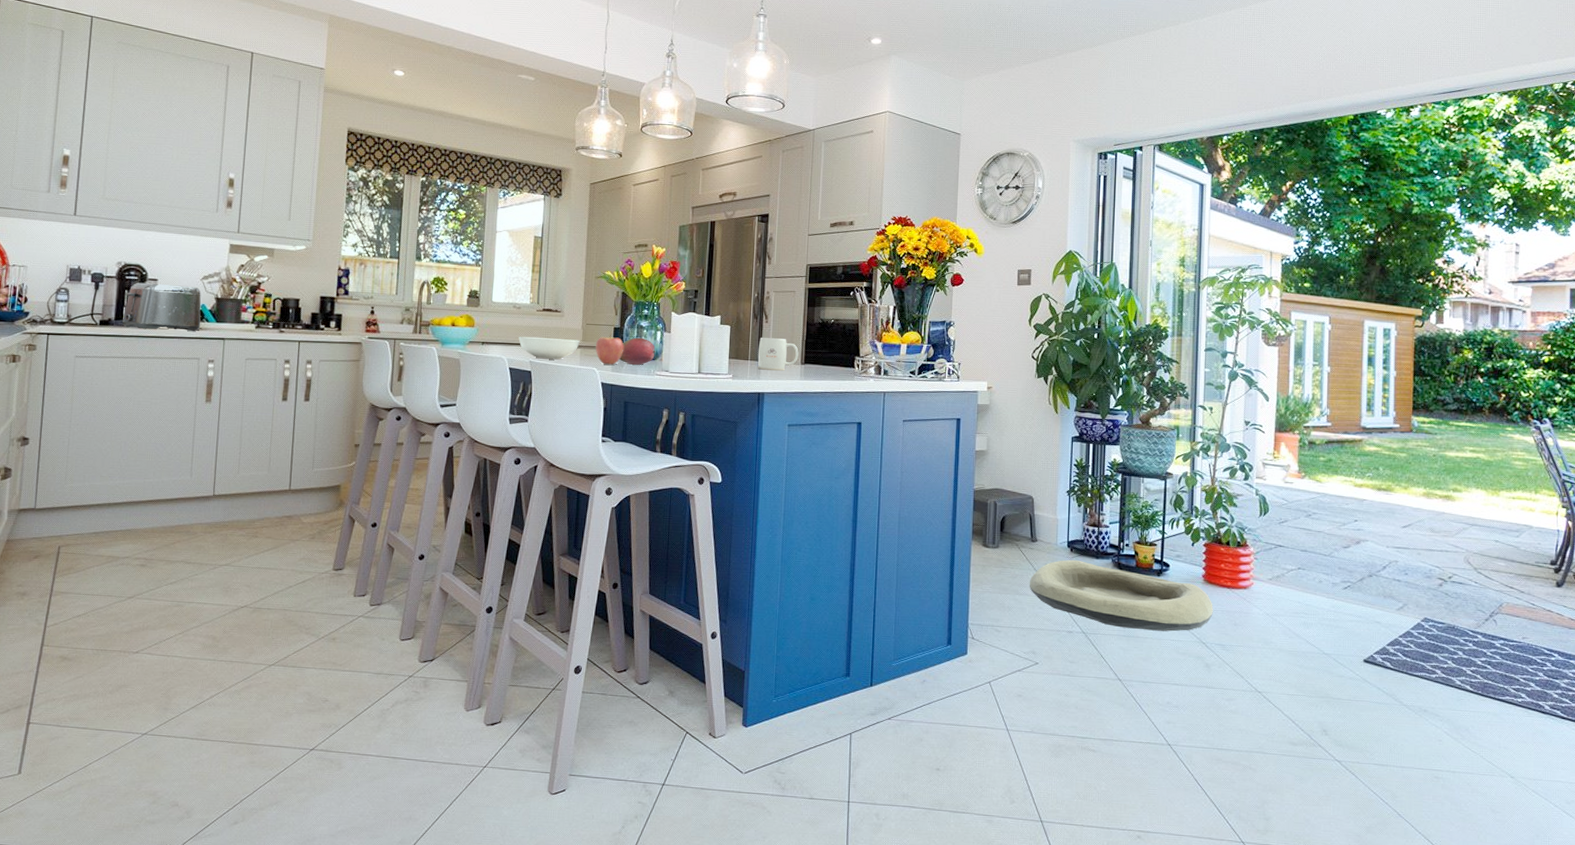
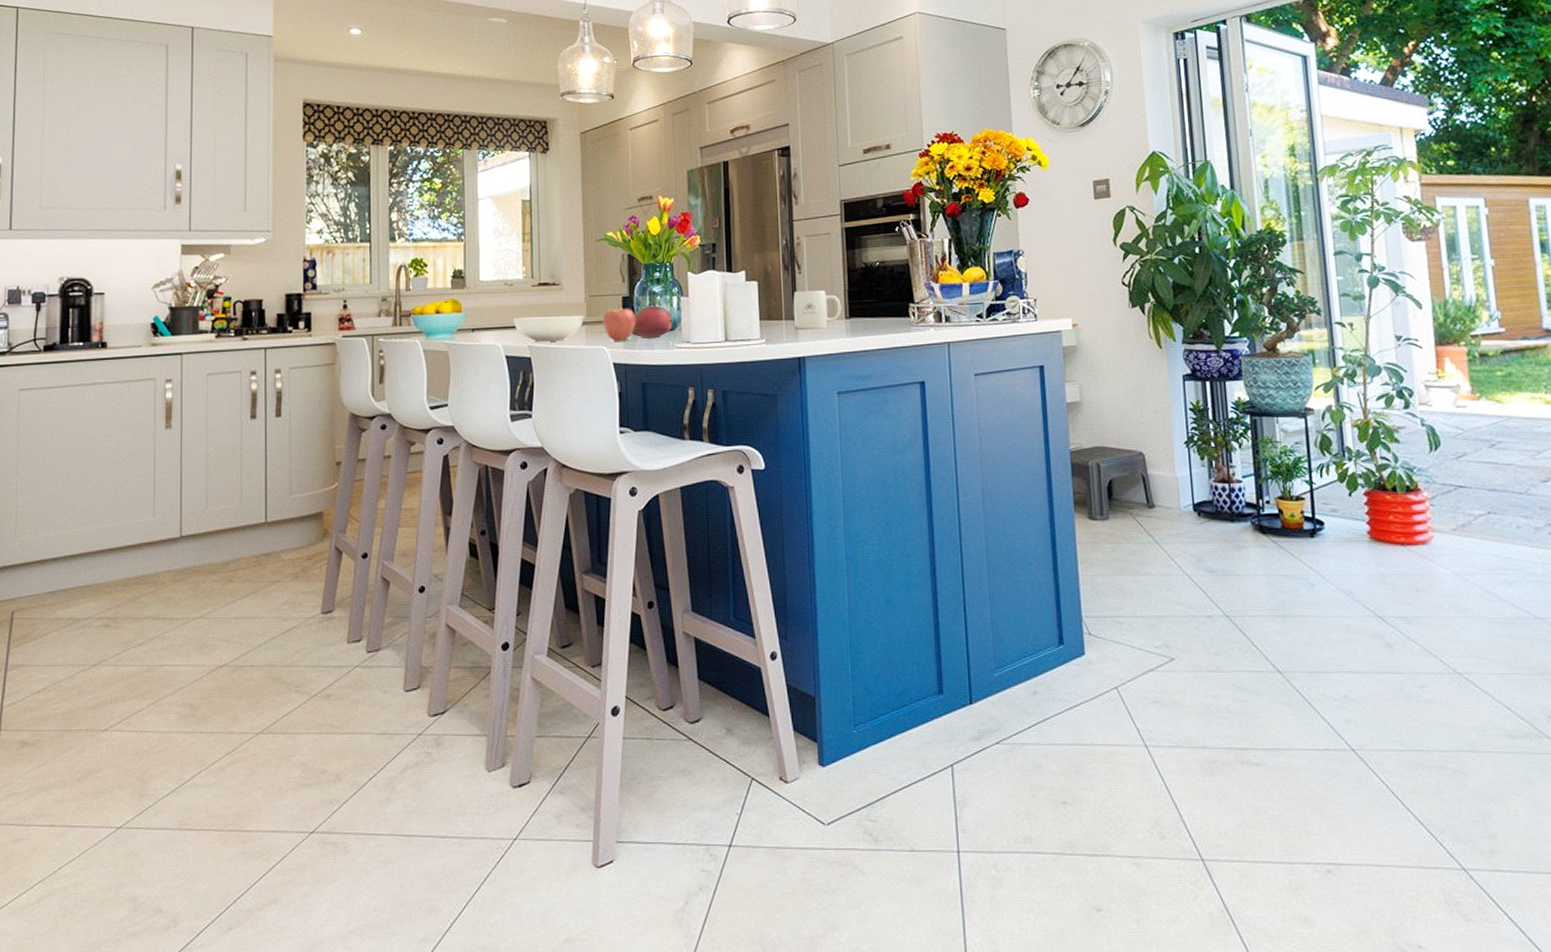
toaster: present [122,282,201,331] -> none [68,297,155,352]
dog bed: present [1029,559,1213,632] -> none [1151,525,1387,607]

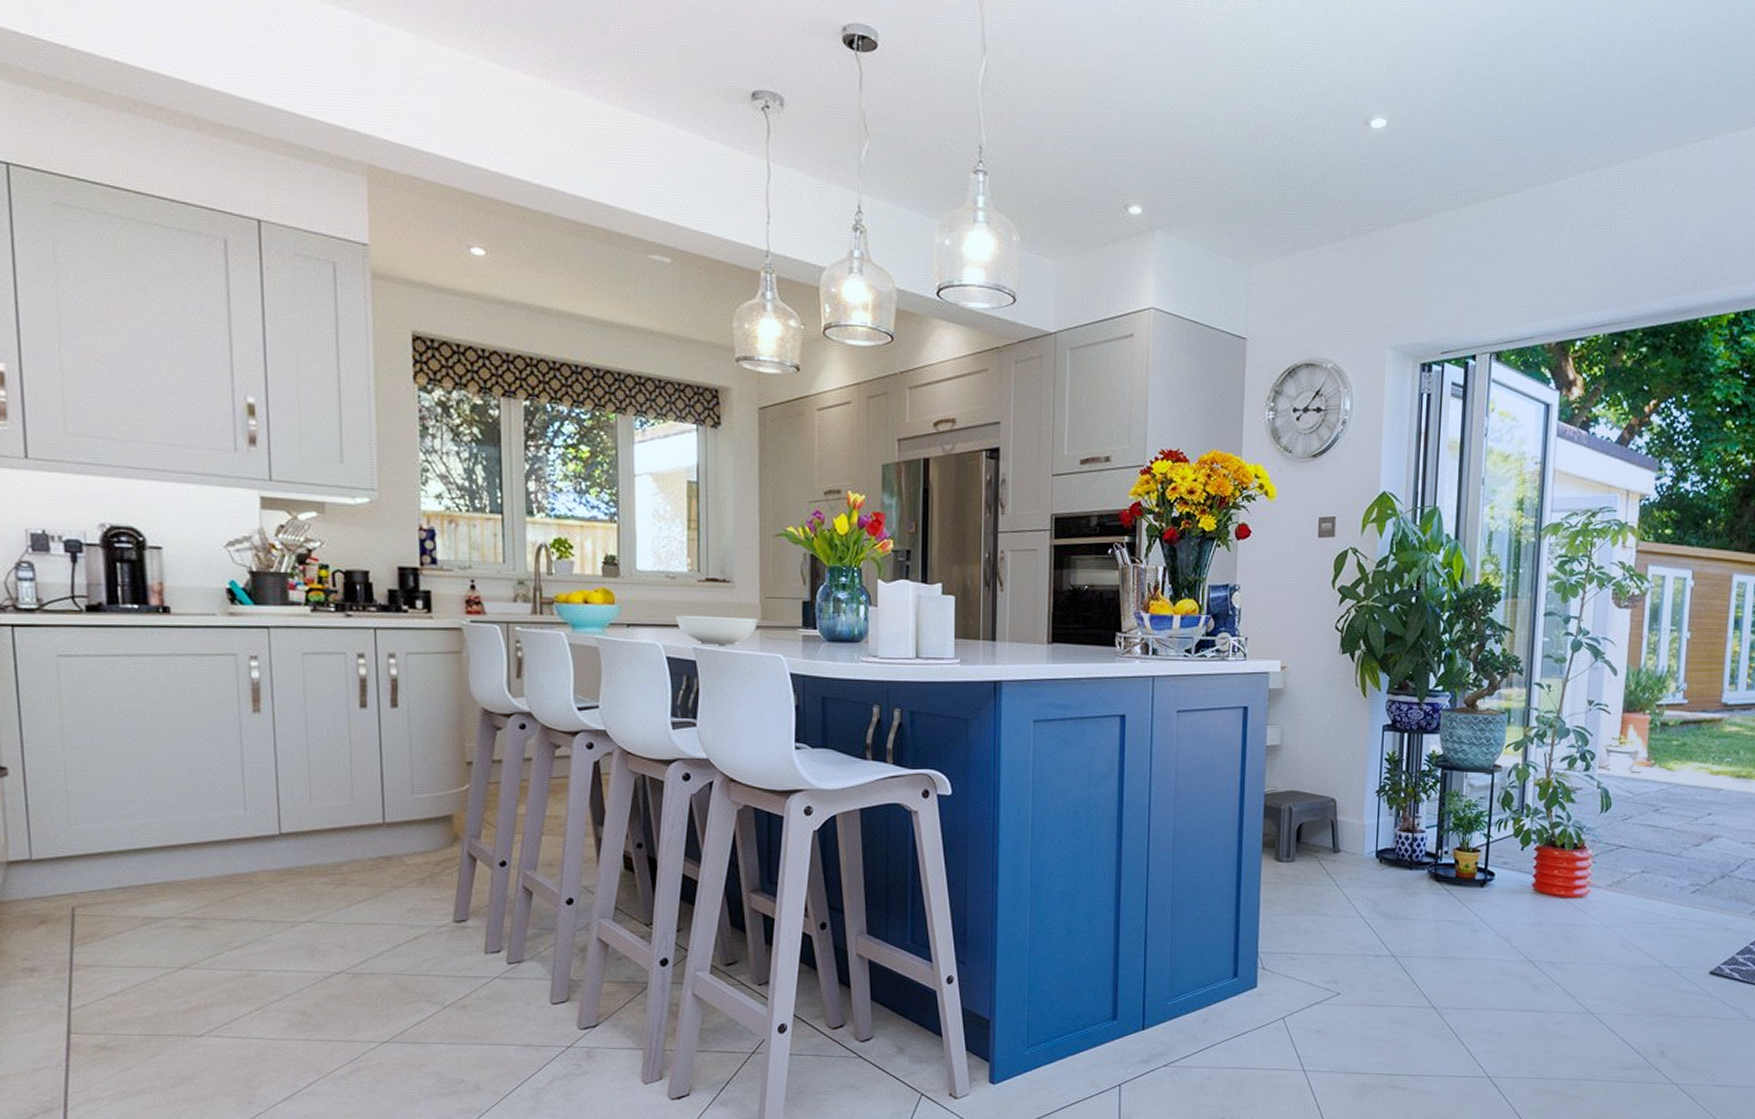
fruit: present [602,301,636,342] -> none [779,605,818,651]
fruit: present [632,305,674,339] -> none [812,613,860,649]
mug: present [793,290,842,330] -> none [991,609,1044,653]

